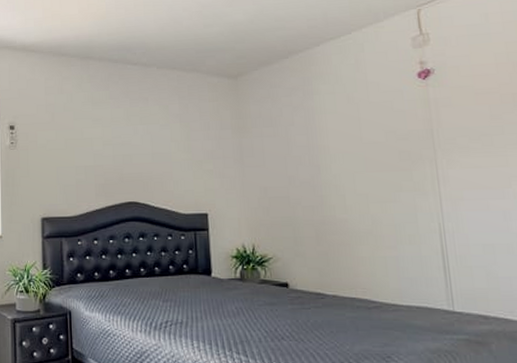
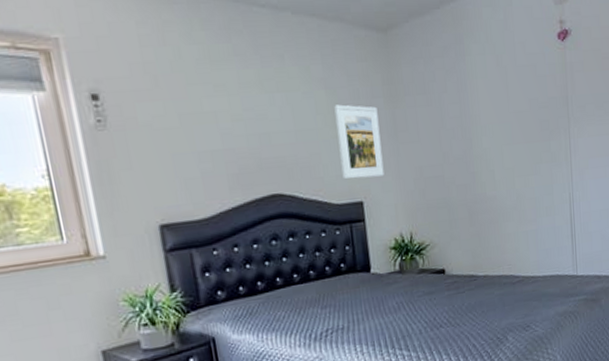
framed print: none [187,134,229,194] -> present [334,104,384,180]

